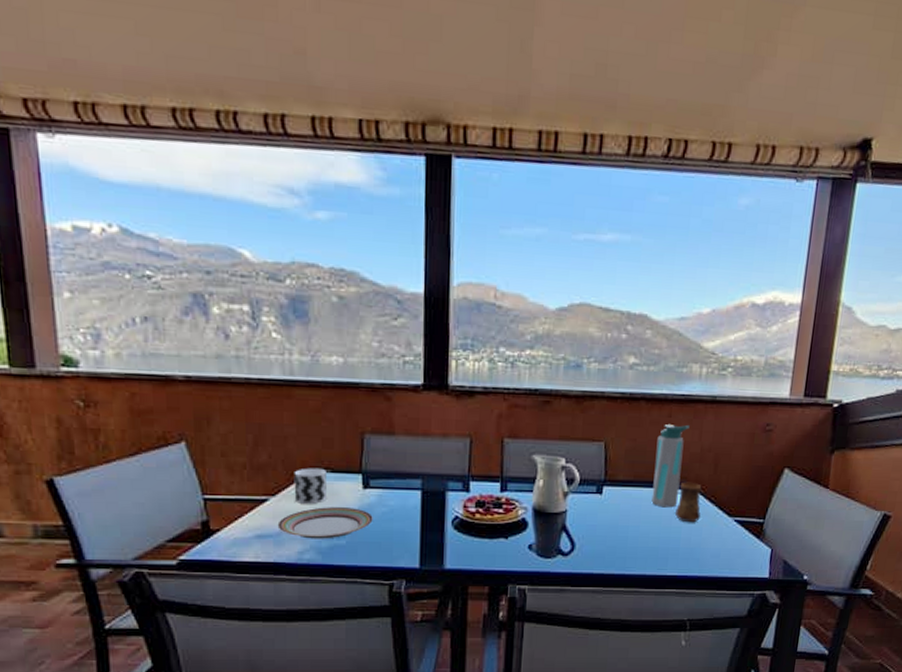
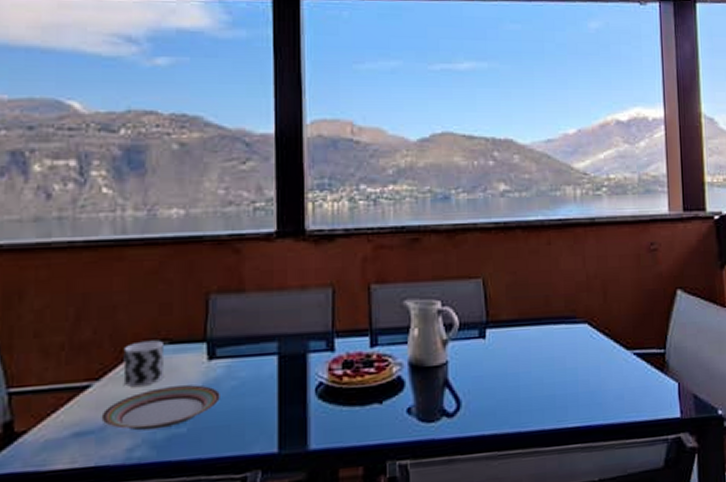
water bottle: present [651,425,690,508] -> none [539,252,571,347]
cup: present [675,482,702,523] -> none [569,314,597,362]

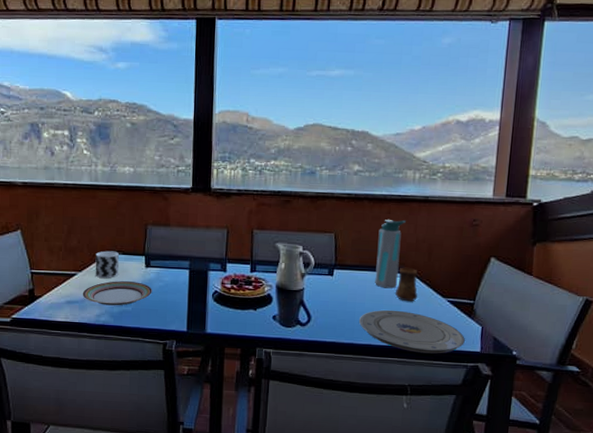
plate: none [526,375,661,432] -> present [359,309,465,354]
water bottle: none [539,252,571,347] -> present [375,220,406,289]
cup: none [569,314,597,362] -> present [395,267,418,302]

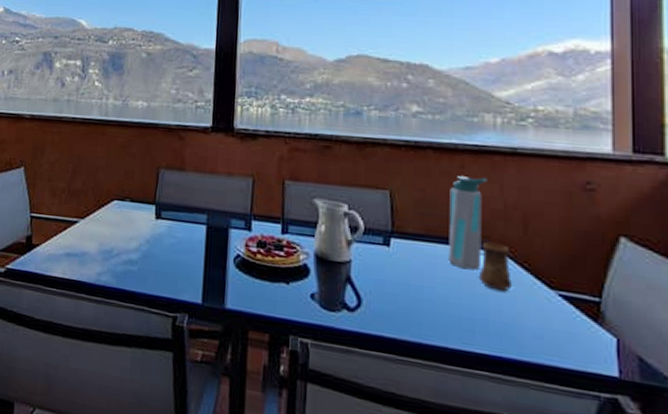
plate: present [82,281,152,306] -> none [83,233,162,264]
cup: present [95,250,119,278] -> none [98,196,126,229]
plate: present [359,309,465,354] -> none [429,299,592,374]

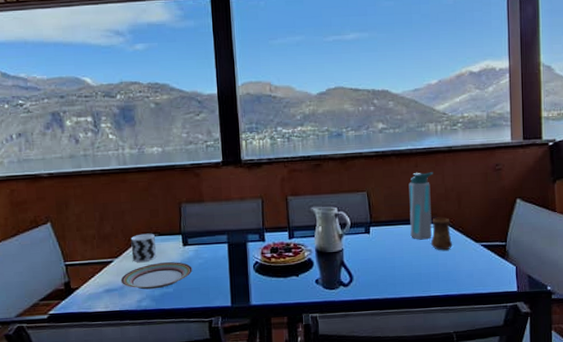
plate: none [83,233,162,264] -> present [120,262,192,290]
cup: none [98,196,126,229] -> present [130,233,156,262]

